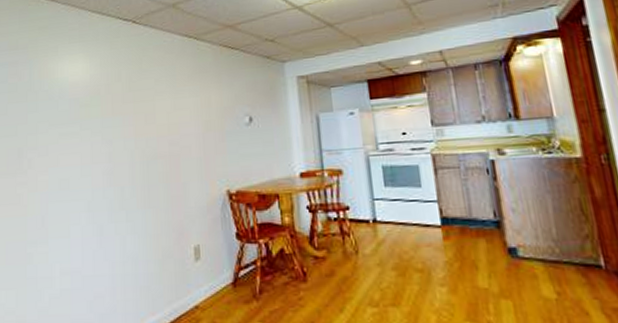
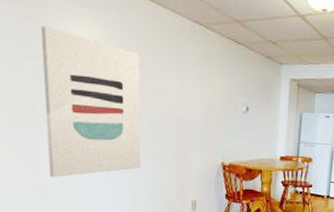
wall art: none [30,67,131,234] -> present [41,26,141,178]

